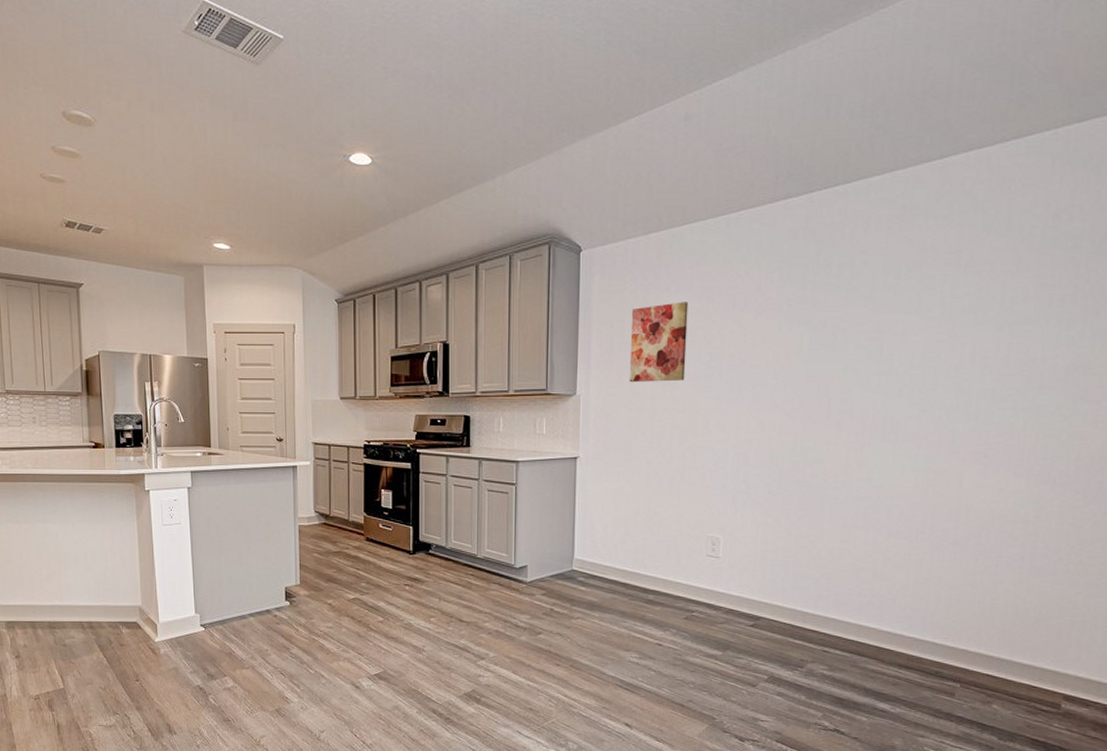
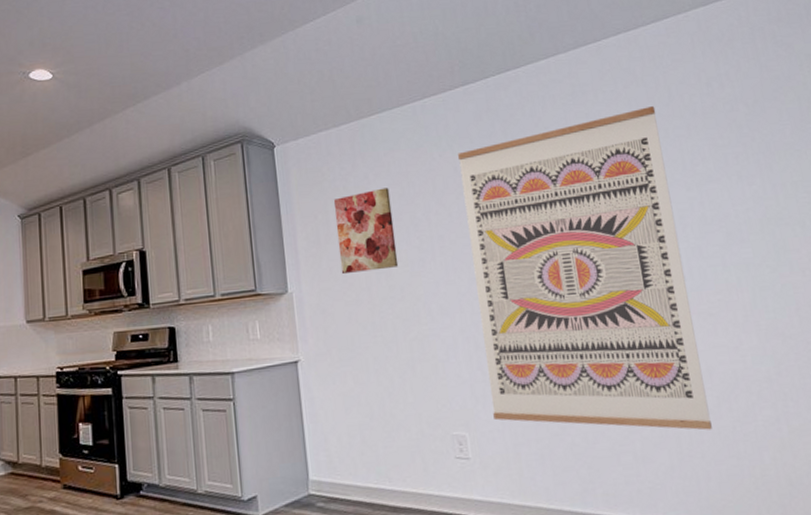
wall art: none [749,236,989,559] -> present [458,106,712,431]

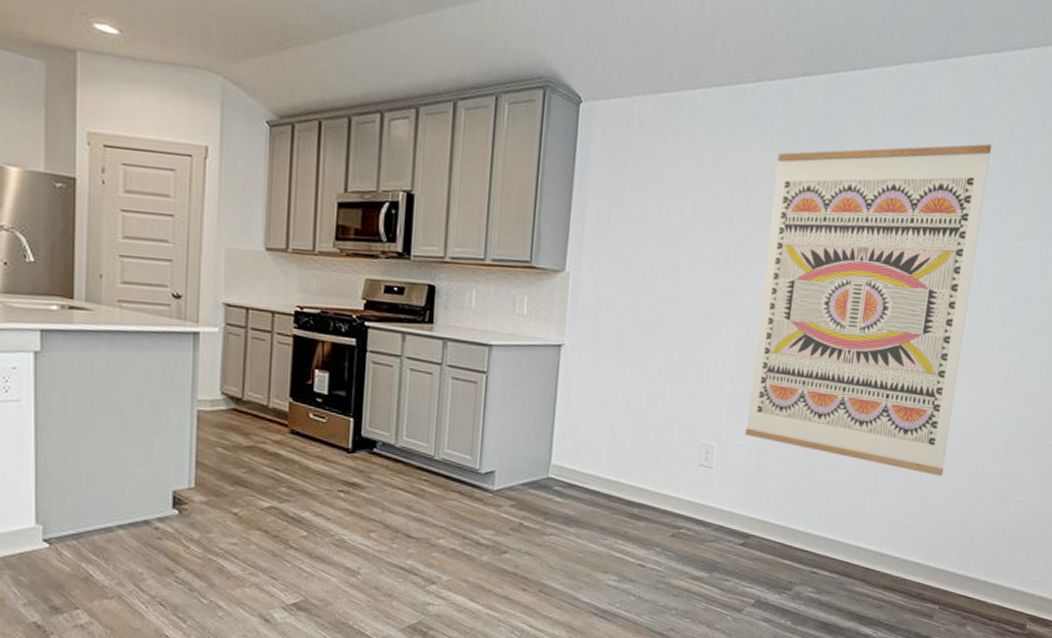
wall art: present [333,187,399,275] -> none [626,175,697,266]

